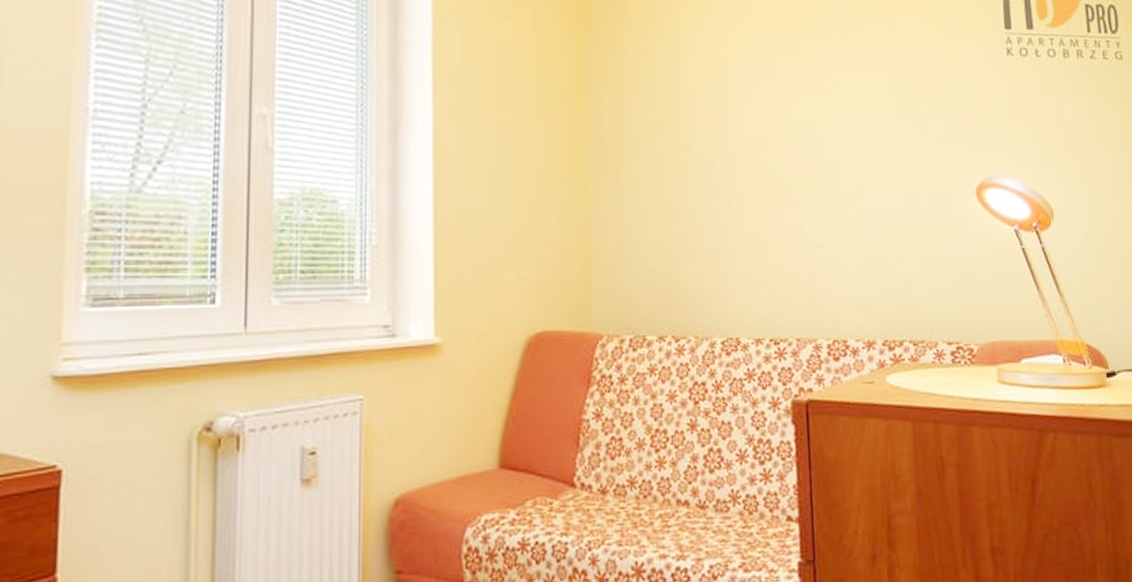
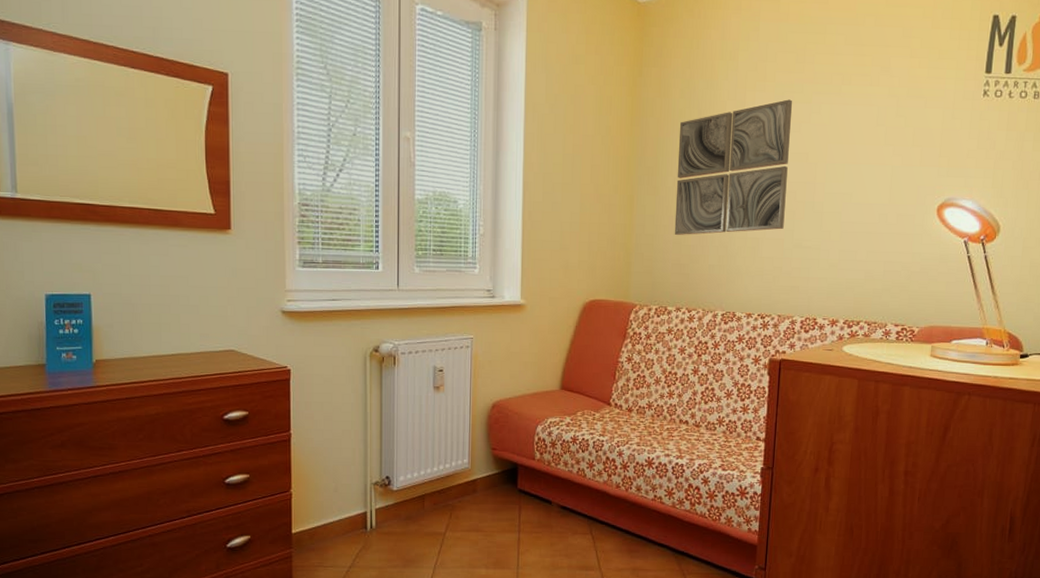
wall art: none [643,60,791,238] -> present [674,99,793,236]

